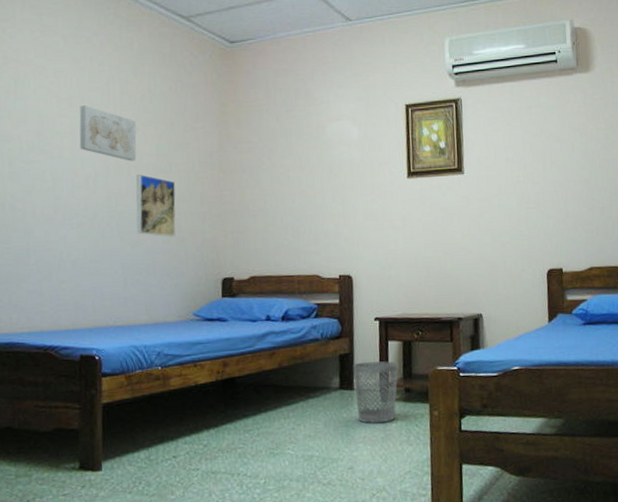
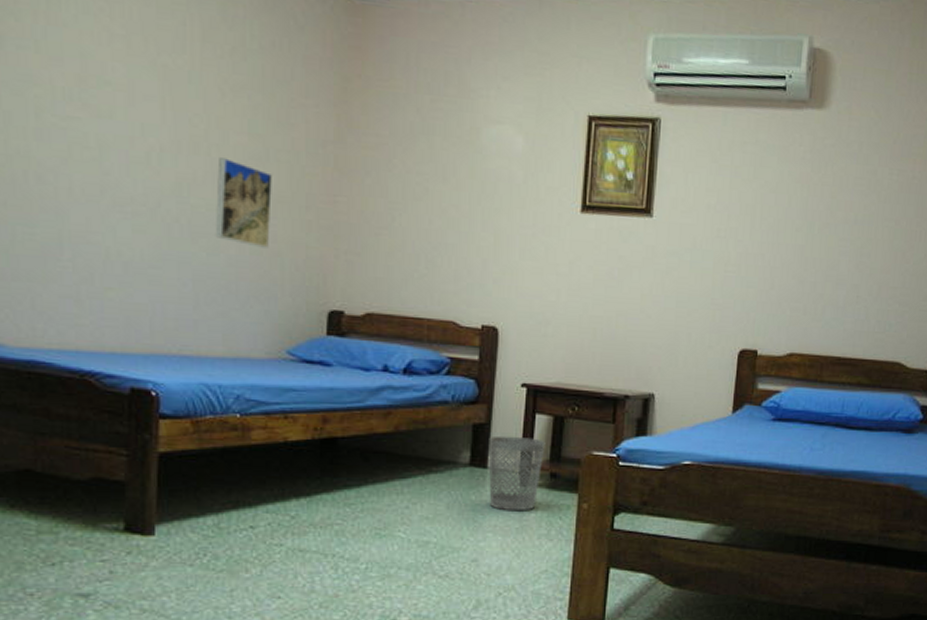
wall art: present [79,105,137,161] -> none [139,49,222,138]

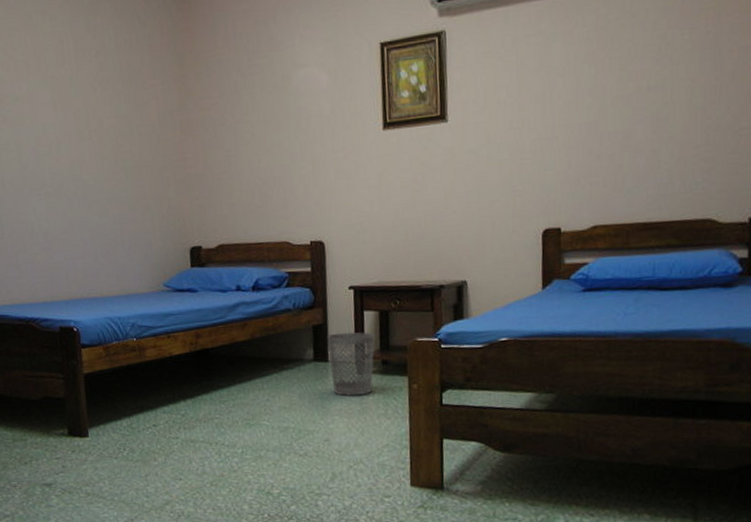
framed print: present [215,158,273,248] -> none [98,139,141,205]

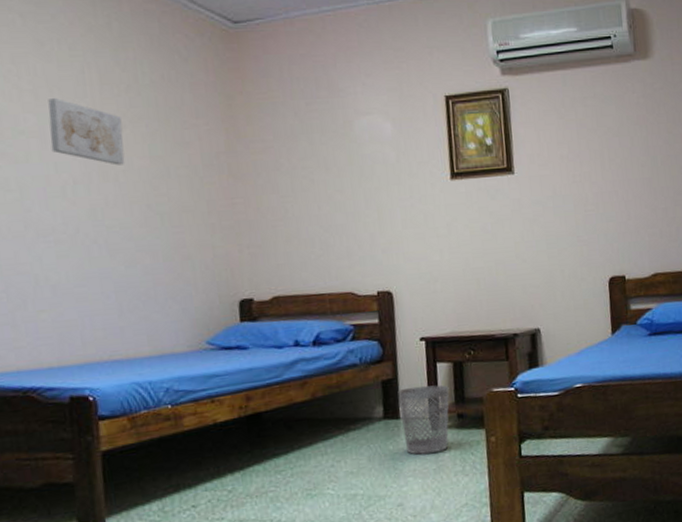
wall art: none [36,66,97,126] -> present [48,98,125,165]

